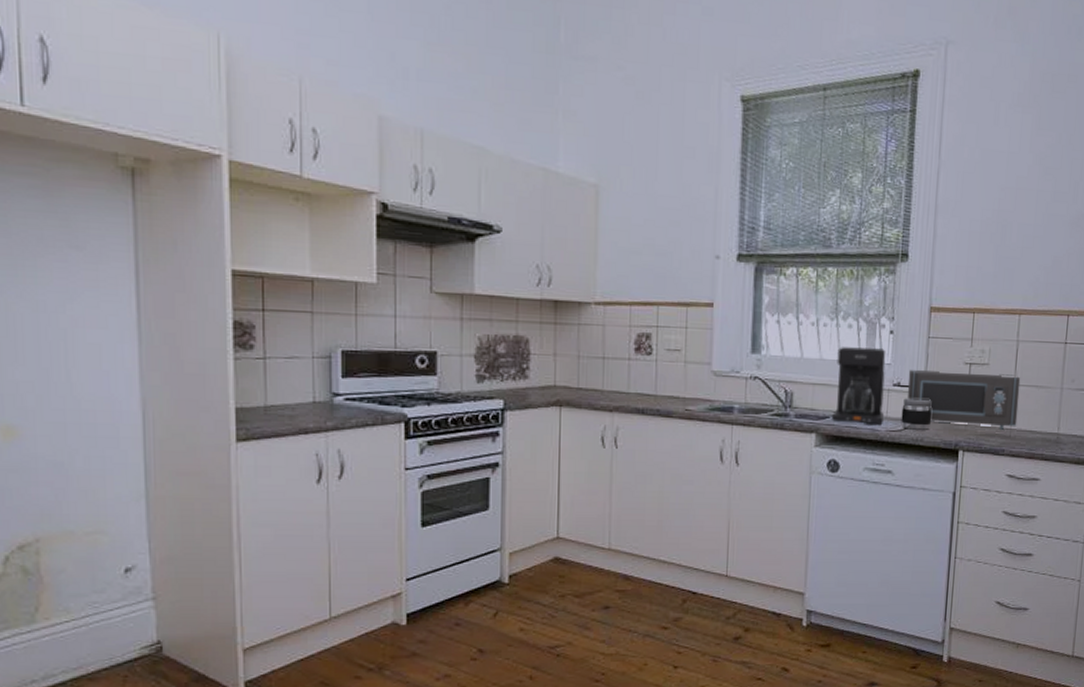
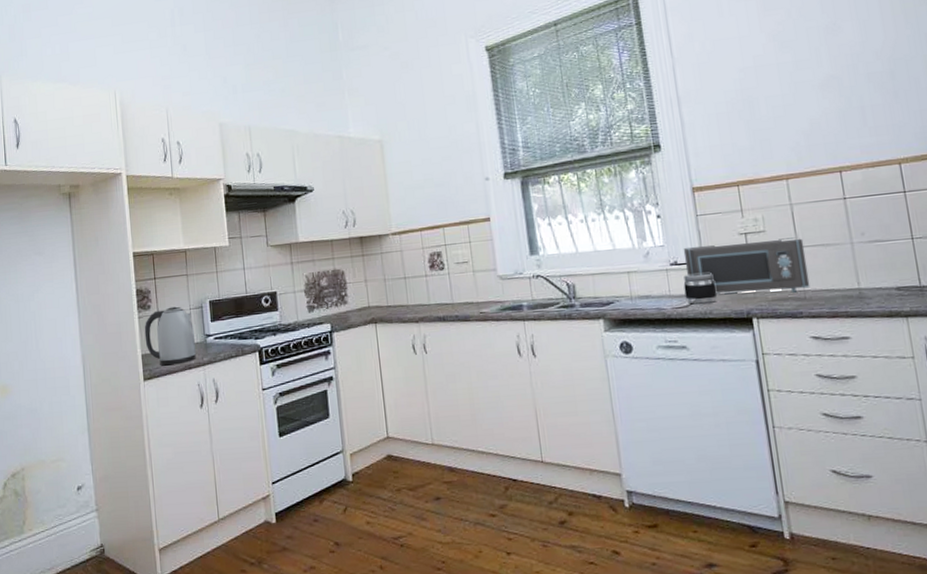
kettle: none [242,351,316,427] -> present [144,306,196,366]
coffee maker: present [831,347,886,426] -> none [609,233,667,307]

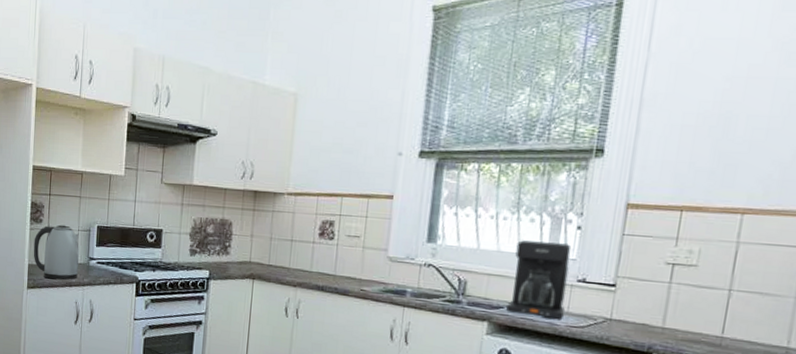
coffee maker: none [609,233,667,307] -> present [505,240,572,320]
microwave: present [683,237,810,294] -> none [592,266,740,337]
jar: present [683,272,717,305] -> none [584,294,623,329]

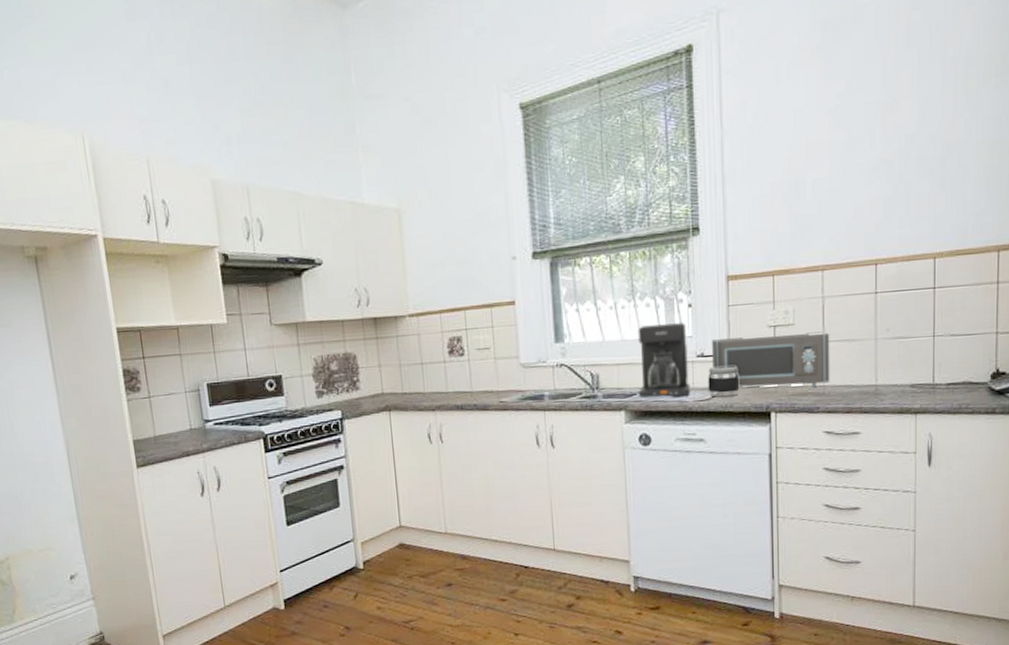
kettle: present [33,224,79,281] -> none [134,389,194,453]
jar: none [584,294,623,329] -> present [708,365,740,398]
microwave: none [592,266,740,337] -> present [711,331,830,388]

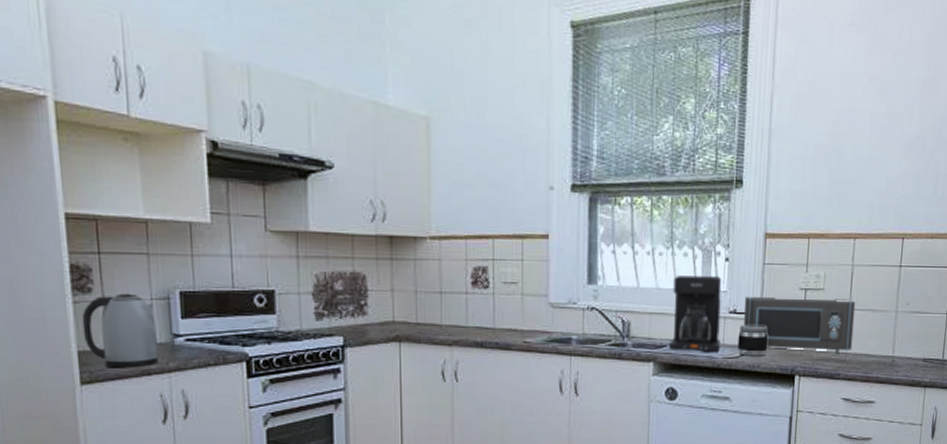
kettle: none [134,389,194,453] -> present [81,293,159,368]

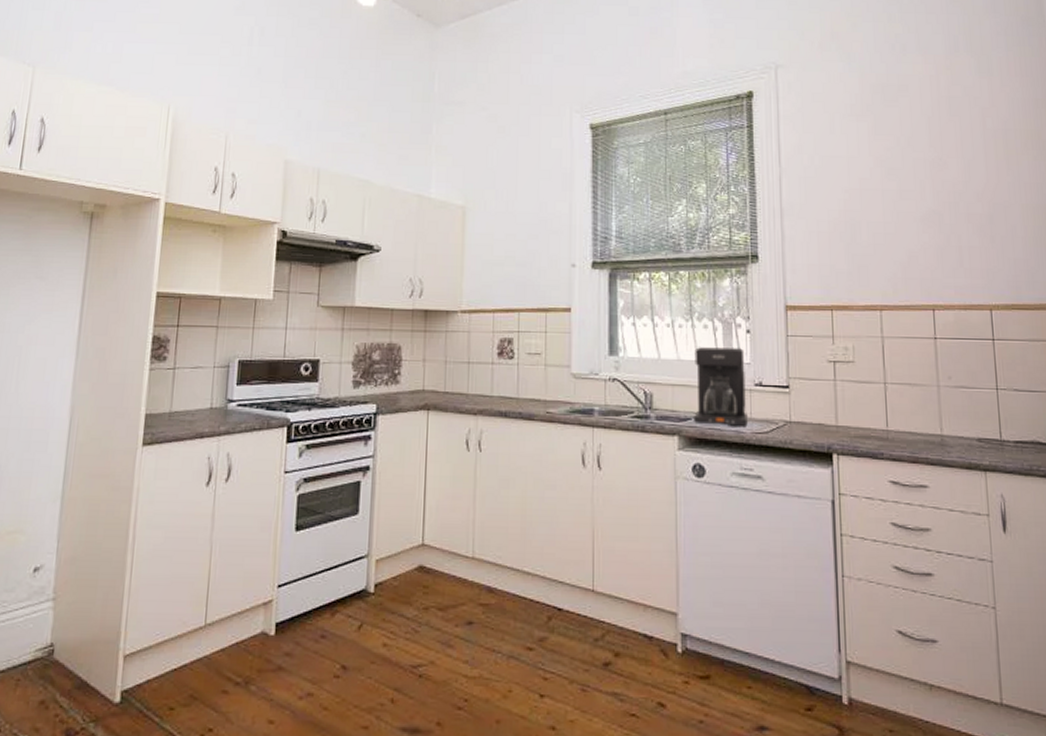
kettle: present [81,293,159,368] -> none [152,361,215,431]
jar: present [737,324,768,356] -> none [766,397,800,432]
microwave: present [743,296,856,354] -> none [769,368,894,431]

